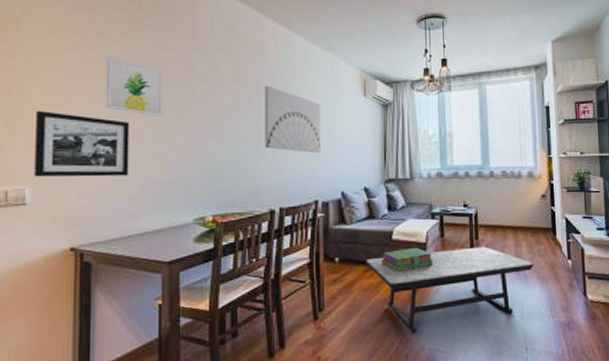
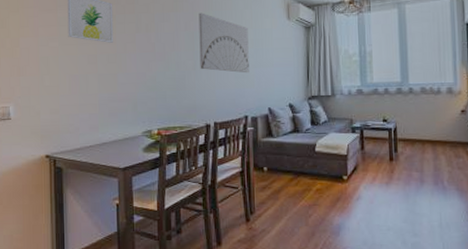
picture frame: present [34,110,130,177] -> none [15,40,88,97]
coffee table: present [365,246,534,333] -> none [291,159,453,237]
stack of books: present [382,247,434,273] -> none [306,159,355,182]

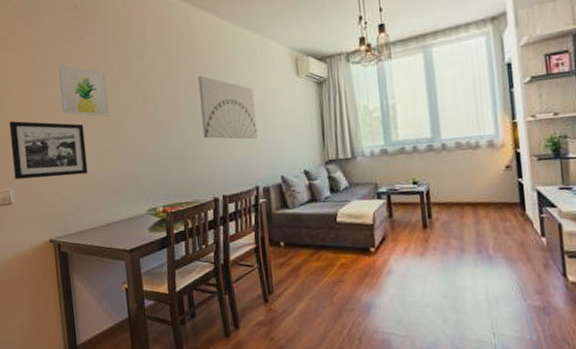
picture frame: none [15,40,88,97] -> present [10,120,88,180]

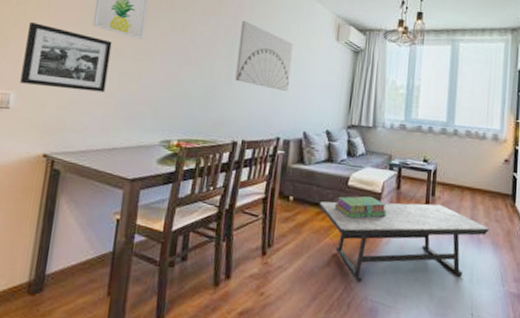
coffee table: none [311,225,500,316] -> present [319,201,490,282]
stack of books: none [327,229,384,255] -> present [335,196,387,219]

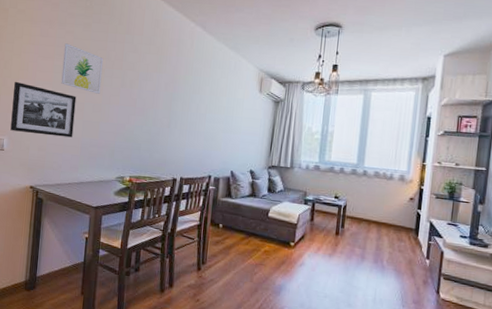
wall art: present [235,20,293,92] -> none [174,76,222,137]
coffee table: present [319,201,490,282] -> none [244,229,393,296]
stack of books: present [335,196,387,219] -> none [257,225,302,245]

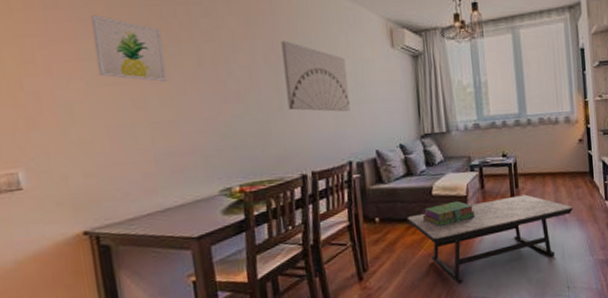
picture frame: present [10,81,77,138] -> none [15,82,138,158]
wall art: none [174,76,222,137] -> present [281,40,350,112]
coffee table: none [244,229,393,296] -> present [407,194,574,284]
stack of books: none [257,225,302,245] -> present [423,200,476,227]

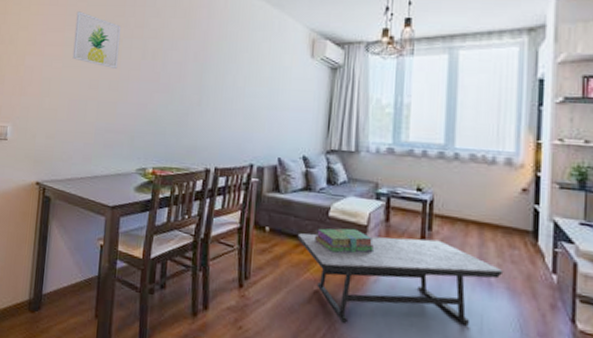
wall art: present [281,40,350,112] -> none [206,42,264,116]

